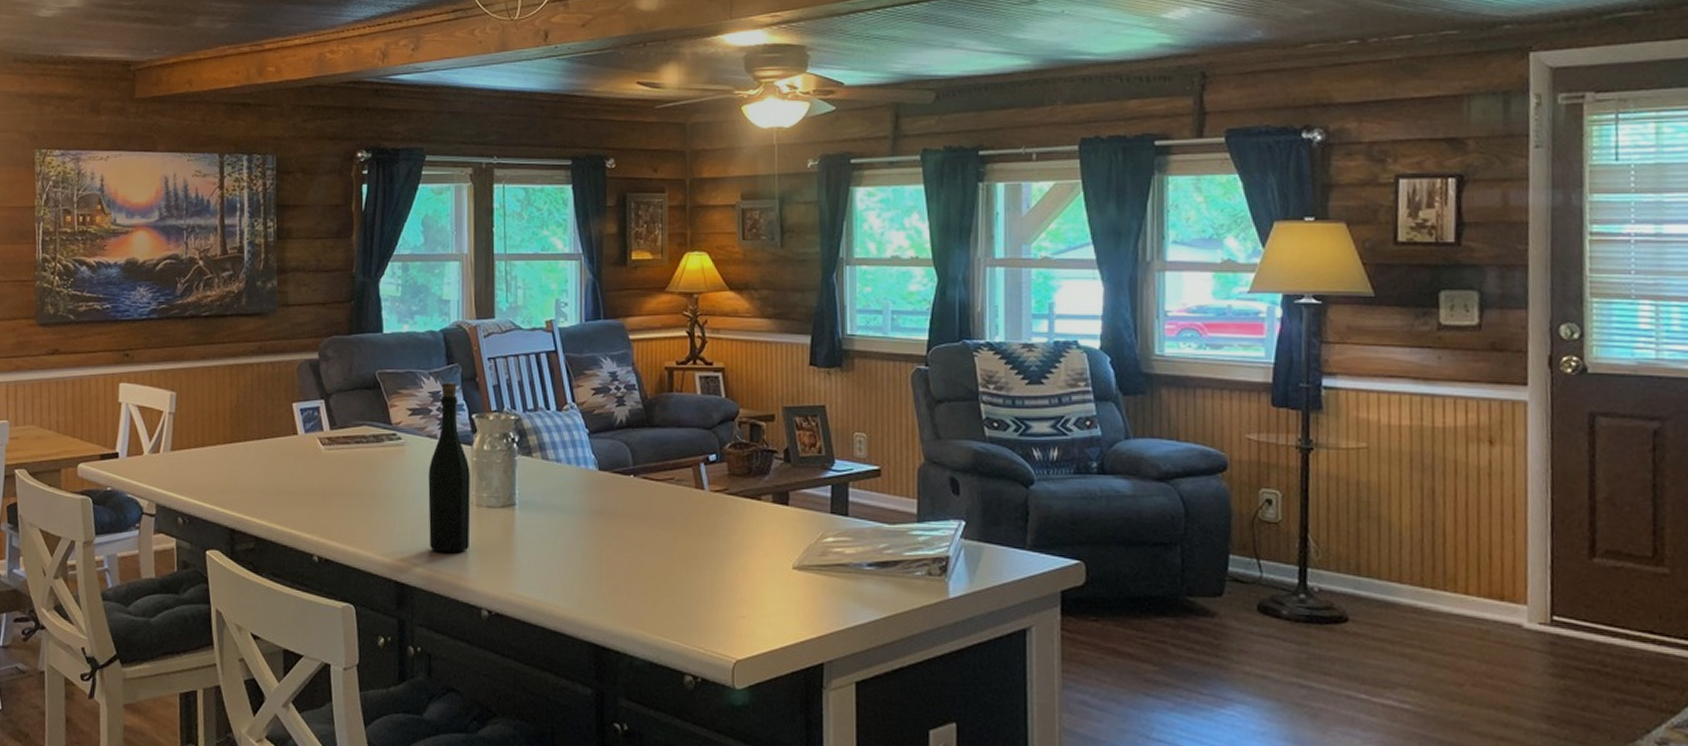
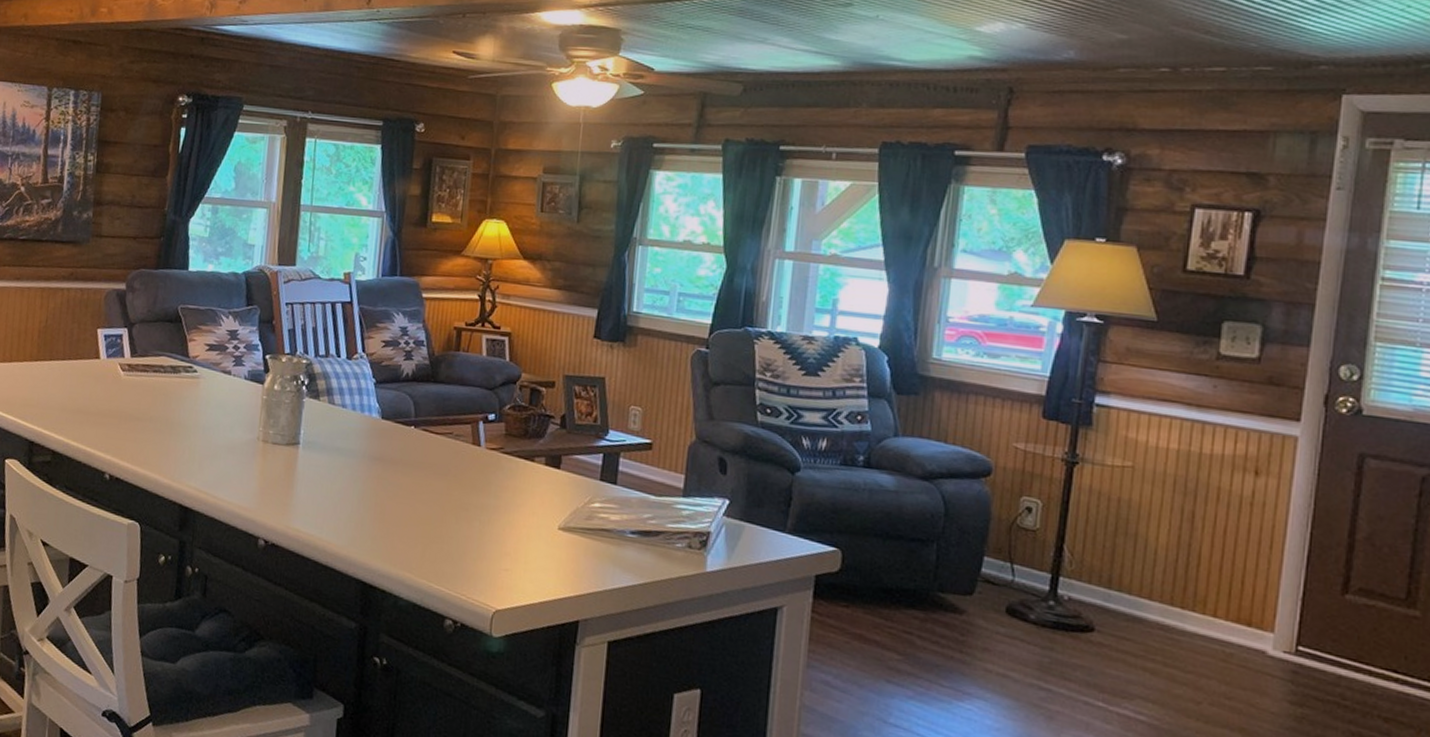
bottle: present [428,382,470,553] -> none [214,322,260,484]

